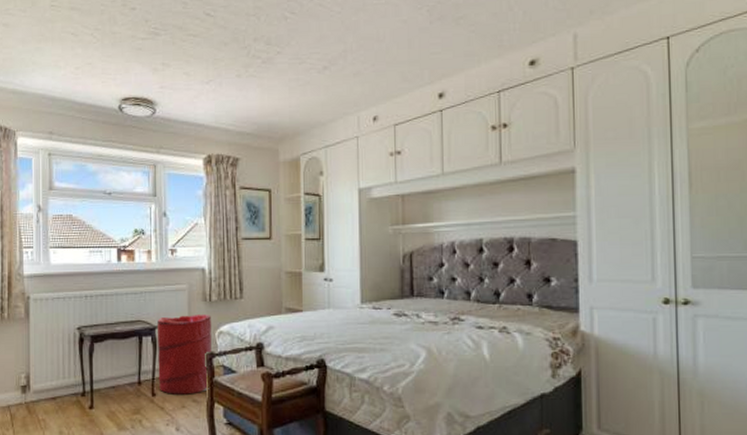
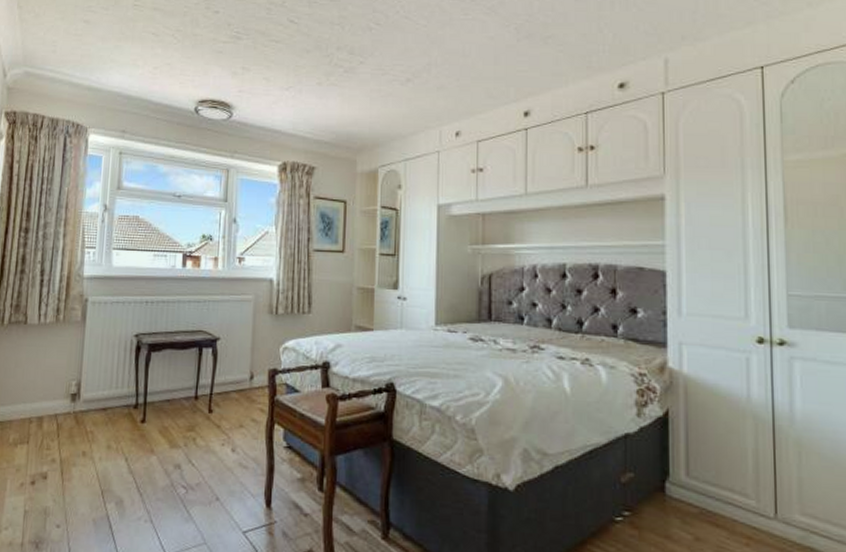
laundry hamper: present [158,315,212,395] -> none [216,327,277,413]

